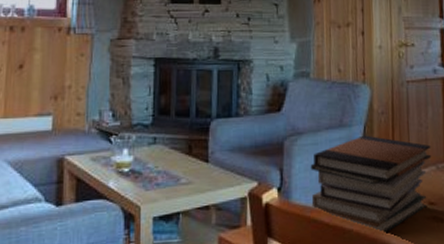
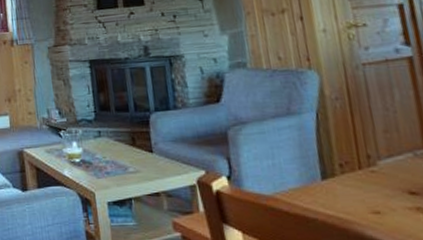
book stack: present [310,135,432,235] -> none [259,122,406,225]

